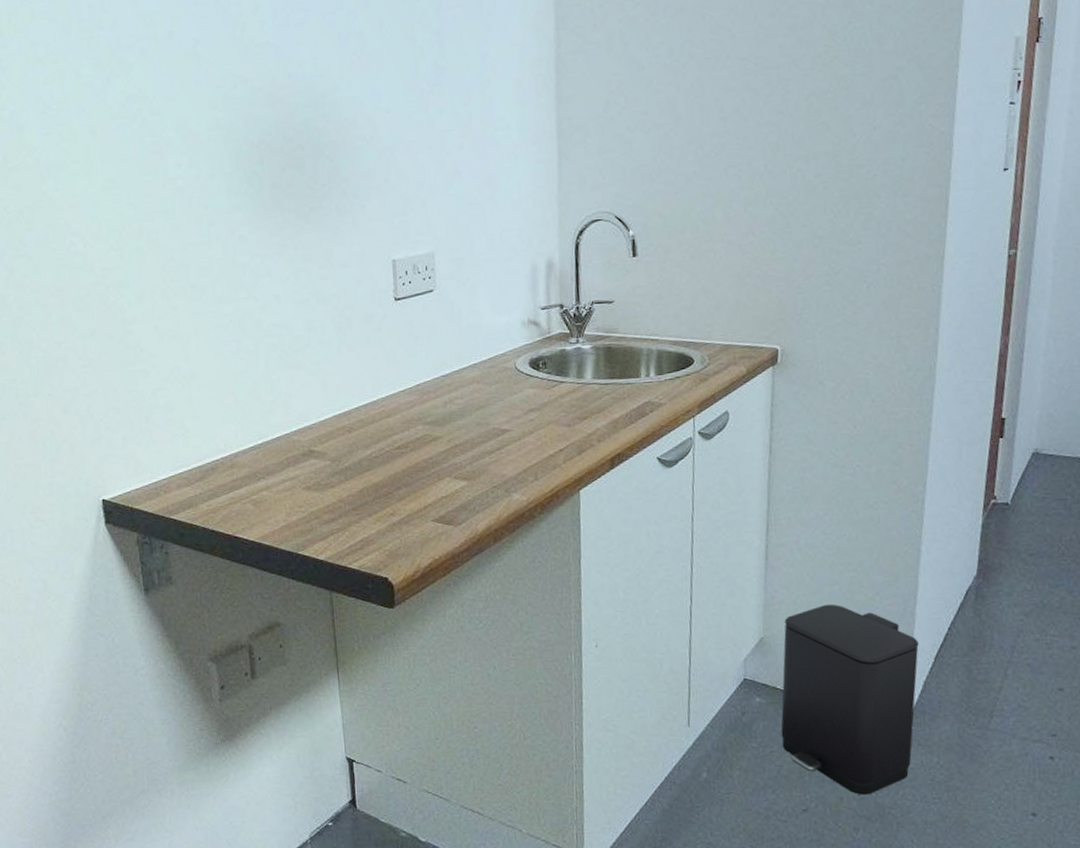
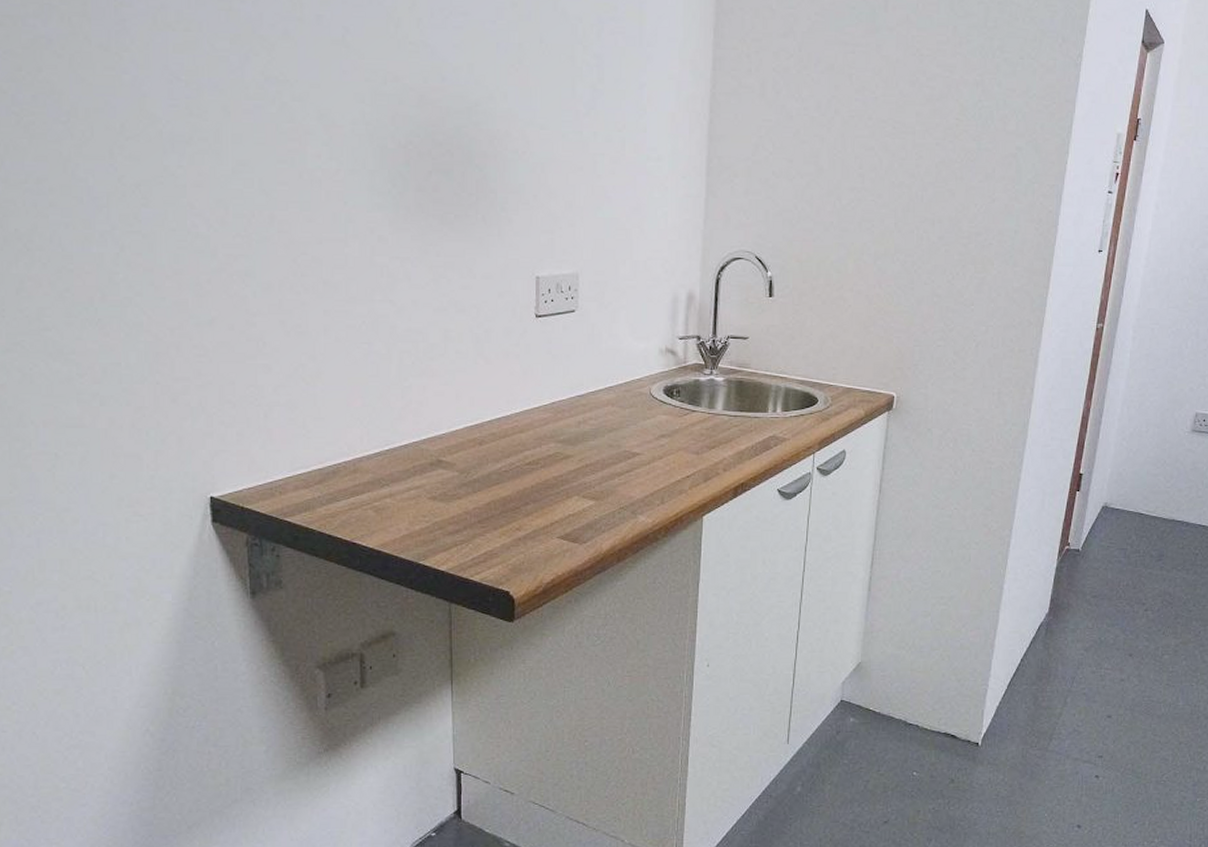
pedal bin: present [781,603,919,795] -> none [870,633,995,808]

